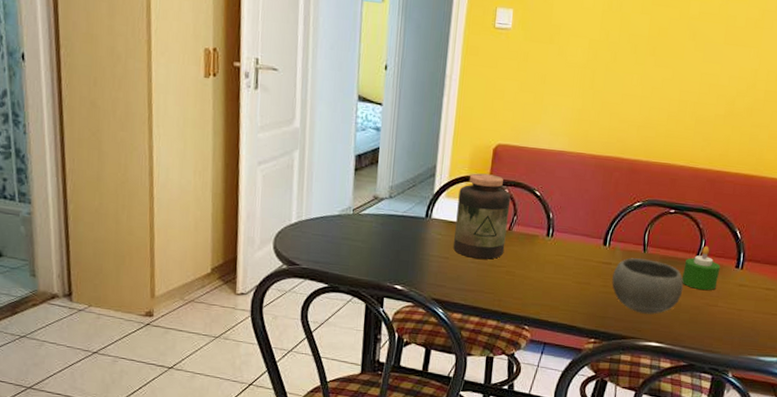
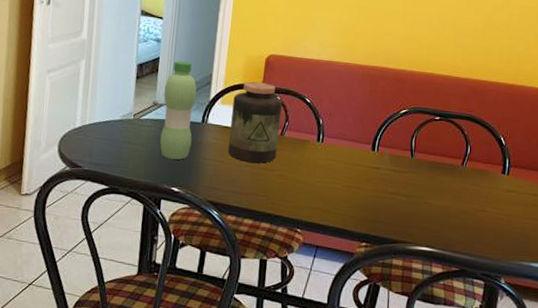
water bottle: none [381,151,420,257] -> present [160,61,197,161]
bowl: present [612,257,684,315] -> none [381,162,452,219]
candle: present [681,246,721,291] -> none [449,152,487,196]

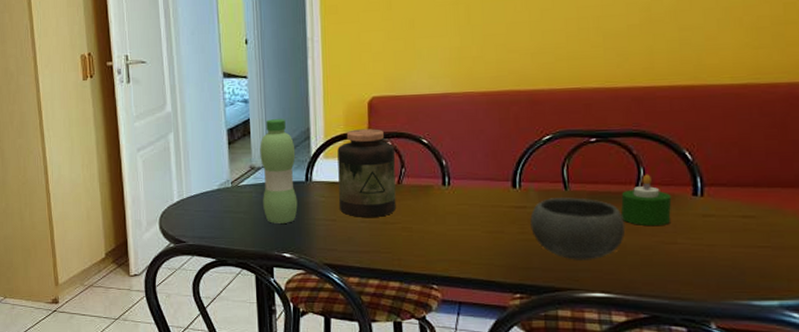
bowl: none [381,162,452,219] -> present [530,196,626,260]
candle: none [449,152,487,196] -> present [620,174,672,227]

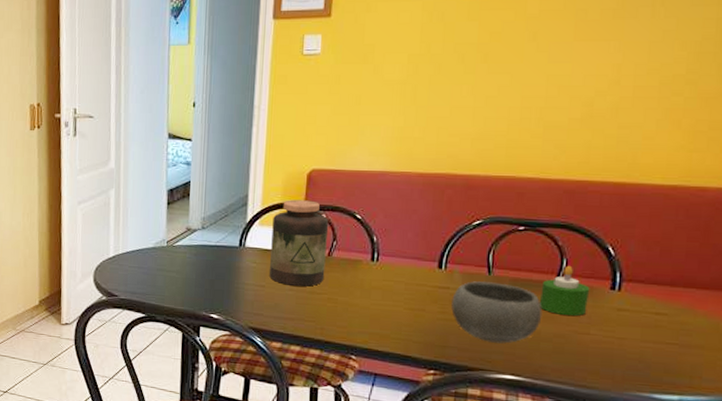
water bottle: present [260,119,298,225] -> none [195,183,232,287]

